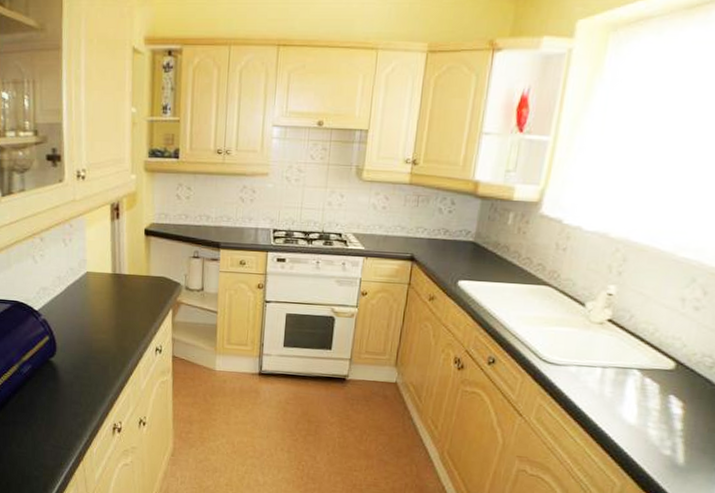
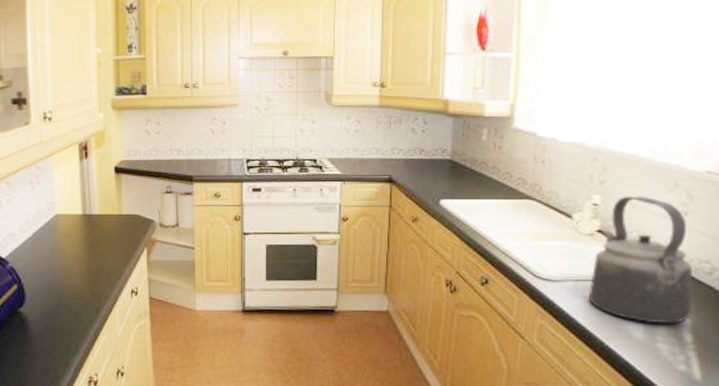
kettle: none [588,288,697,412] -> present [588,196,694,323]

